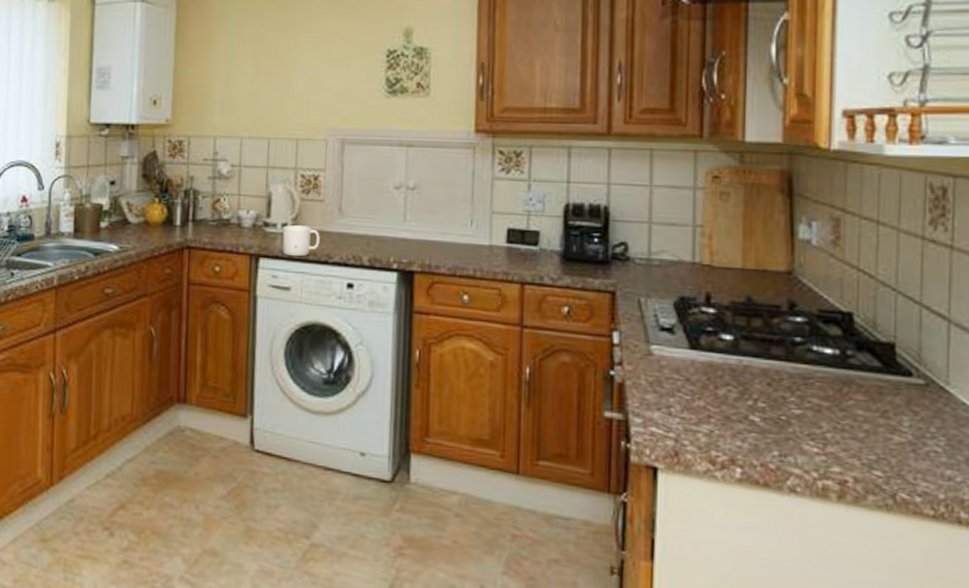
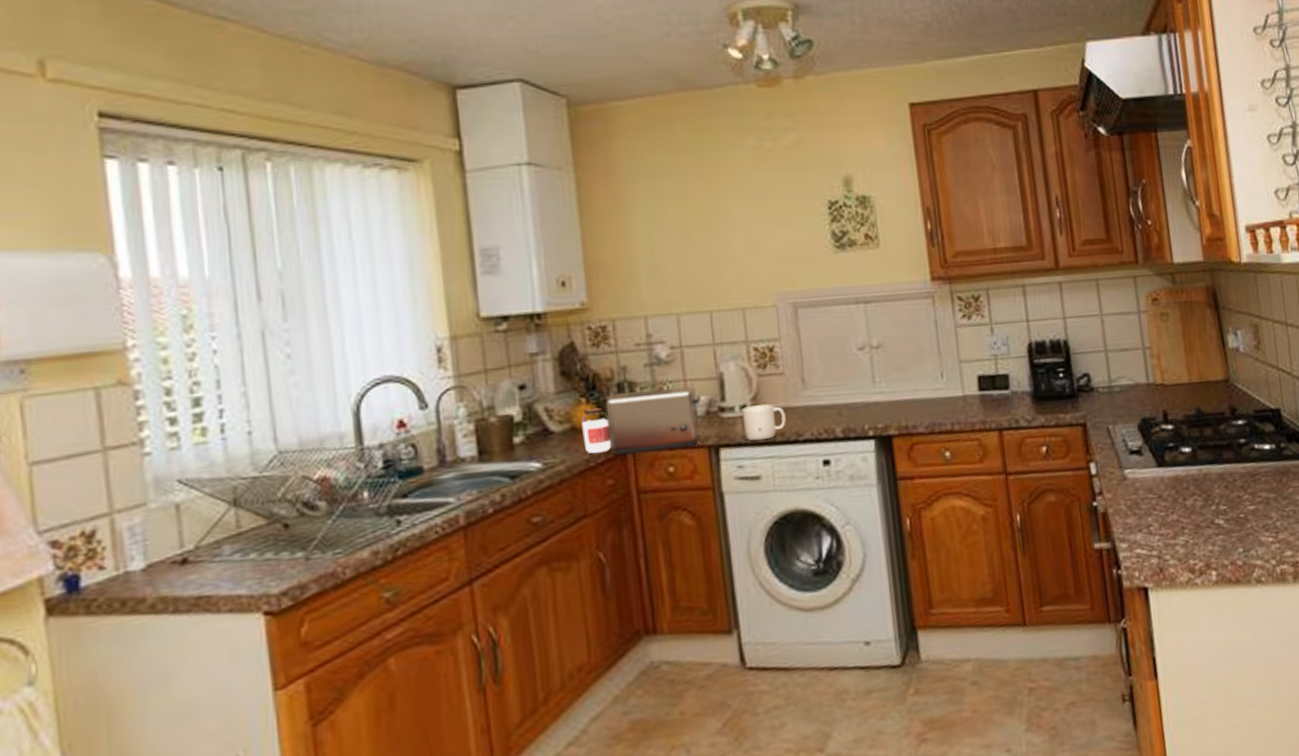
jar: none [152,207,175,246] -> present [581,407,612,454]
toaster: none [172,198,250,253] -> present [605,385,701,456]

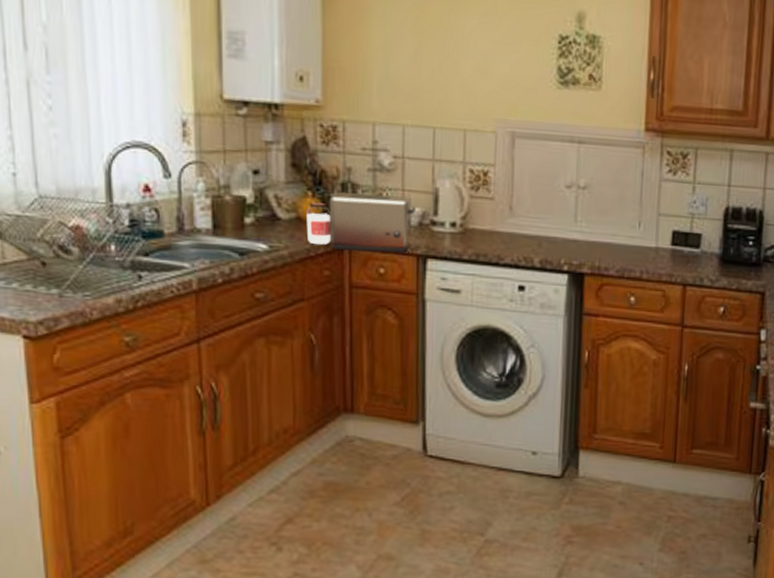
mug: present [741,404,786,441] -> none [451,224,491,258]

